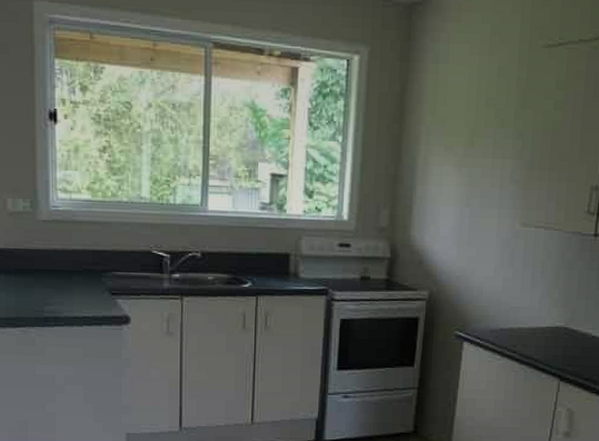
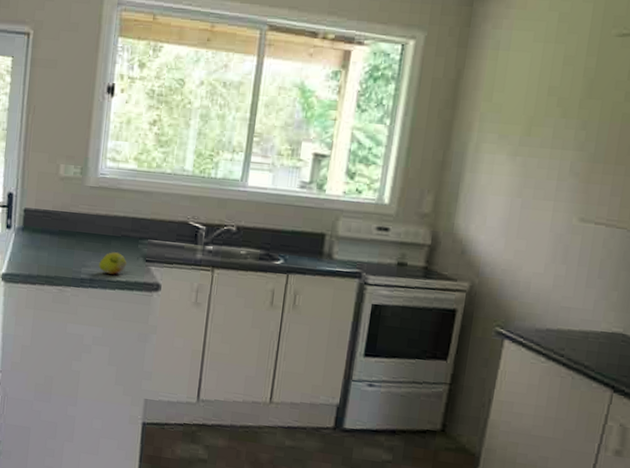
fruit: none [62,287,92,311] -> present [99,252,127,275]

